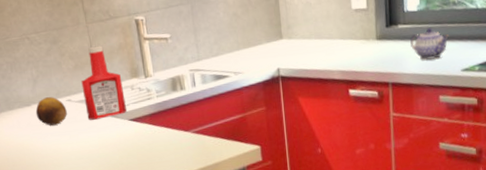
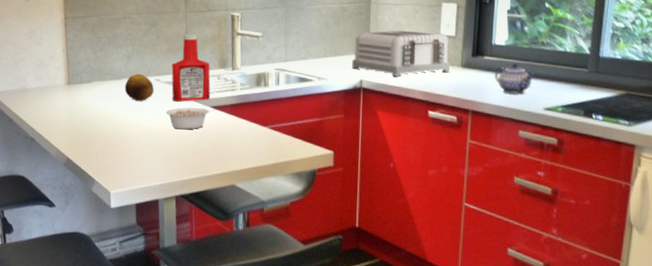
legume: none [83,121,136,149] -> present [165,107,217,130]
toaster: none [266,7,365,60] -> present [352,30,450,77]

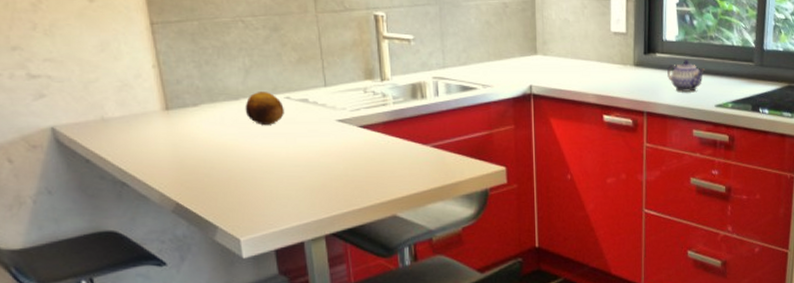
legume: present [165,107,217,130] -> none [302,129,366,156]
ketchup bottle: present [171,34,211,102] -> none [304,39,356,123]
toaster: present [352,30,450,77] -> none [519,28,622,79]

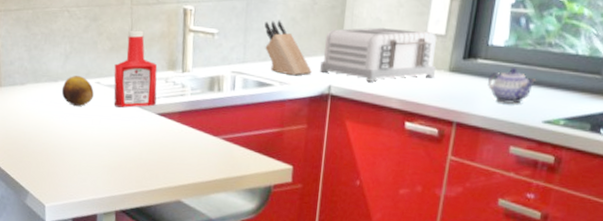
ketchup bottle: none [304,39,356,123] -> present [114,30,158,108]
knife block: none [460,24,512,78] -> present [264,20,312,76]
toaster: none [519,28,622,79] -> present [320,27,436,82]

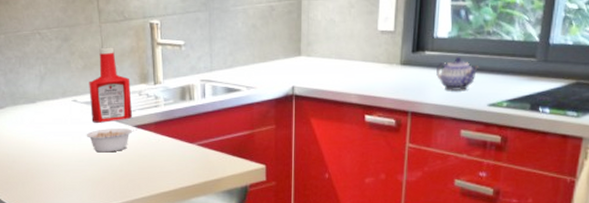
fruit: present [61,76,94,106] -> none [40,96,72,125]
legume: none [106,114,163,139] -> present [86,128,140,153]
knife block: present [264,20,312,76] -> none [228,28,275,80]
toaster: present [320,27,436,82] -> none [283,28,388,80]

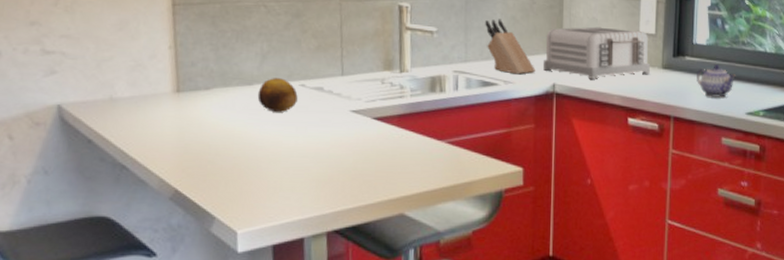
fruit: none [40,96,72,125] -> present [257,78,298,112]
legume: present [86,128,140,153] -> none [313,119,381,148]
ketchup bottle: present [89,47,132,123] -> none [321,27,372,113]
knife block: none [228,28,275,80] -> present [485,18,535,75]
toaster: none [283,28,388,80] -> present [543,26,650,79]

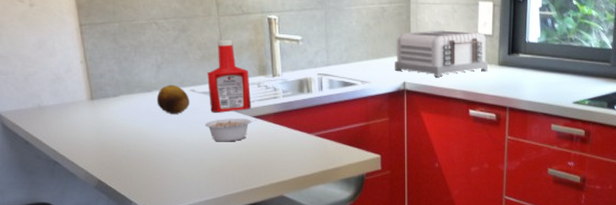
legume: none [313,119,381,148] -> present [204,119,259,142]
ketchup bottle: none [321,27,372,113] -> present [207,39,251,113]
knife block: present [485,18,535,75] -> none [343,26,388,75]
teapot: present [697,64,737,98] -> none [529,60,565,90]

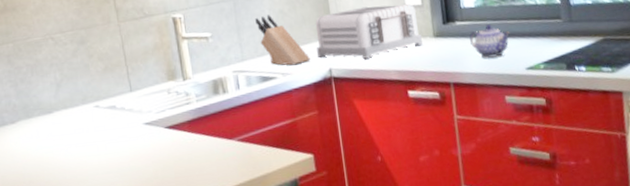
fruit: present [156,85,190,114] -> none [58,103,94,135]
legume: present [204,119,259,142] -> none [112,129,173,161]
ketchup bottle: present [207,39,251,113] -> none [111,45,162,129]
knife block: none [343,26,388,75] -> present [255,14,311,66]
teapot: none [529,60,565,90] -> present [469,24,511,59]

